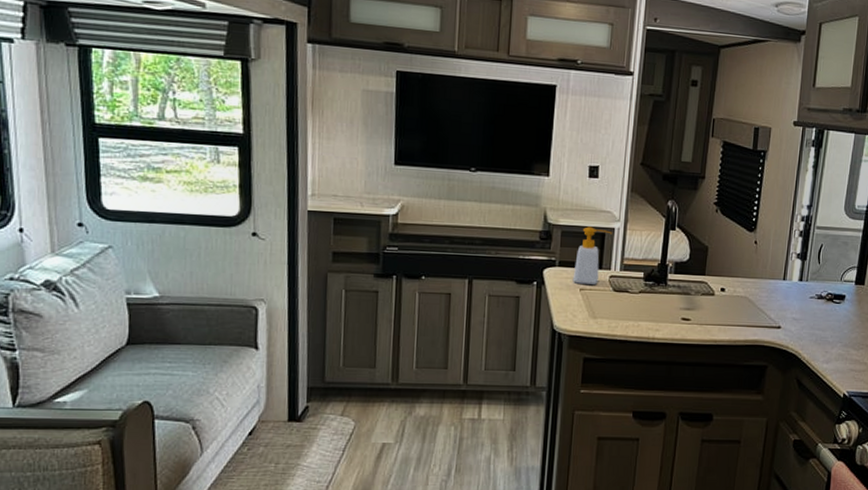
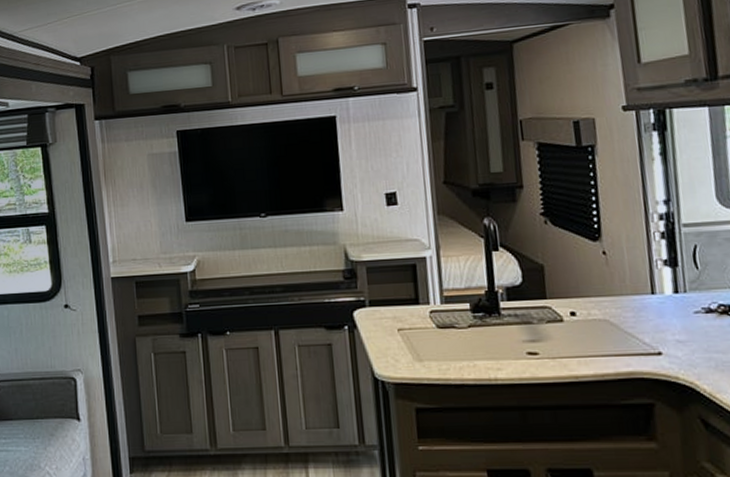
soap bottle: present [572,226,613,284] -> none [387,258,425,324]

